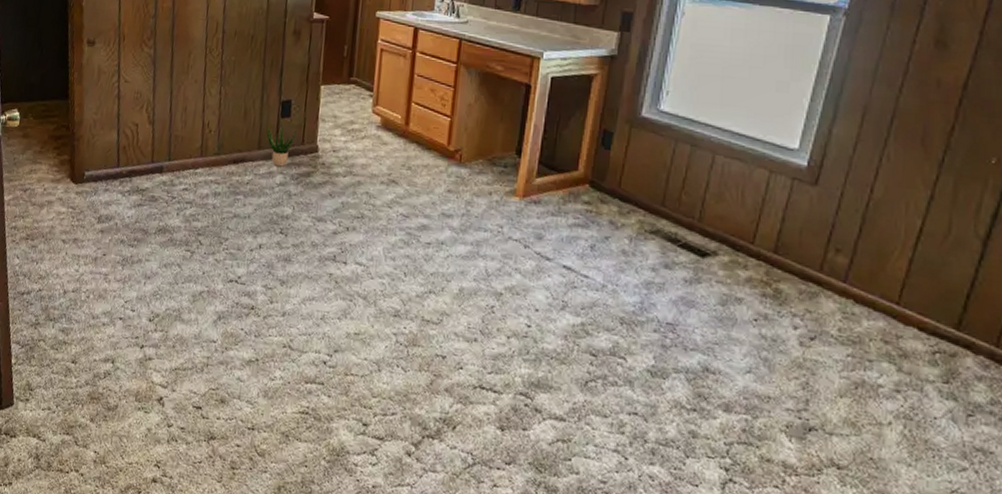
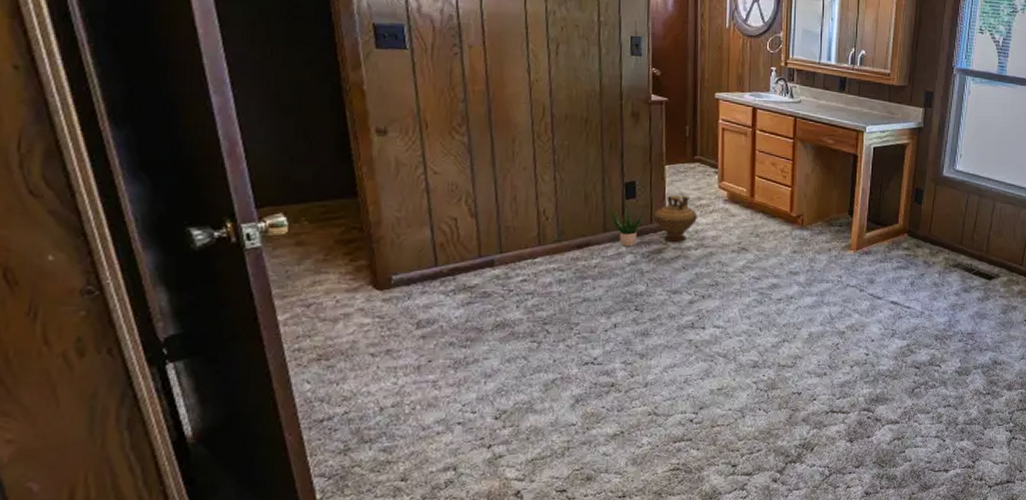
ceramic jug: none [305,116,348,168] -> present [653,195,697,243]

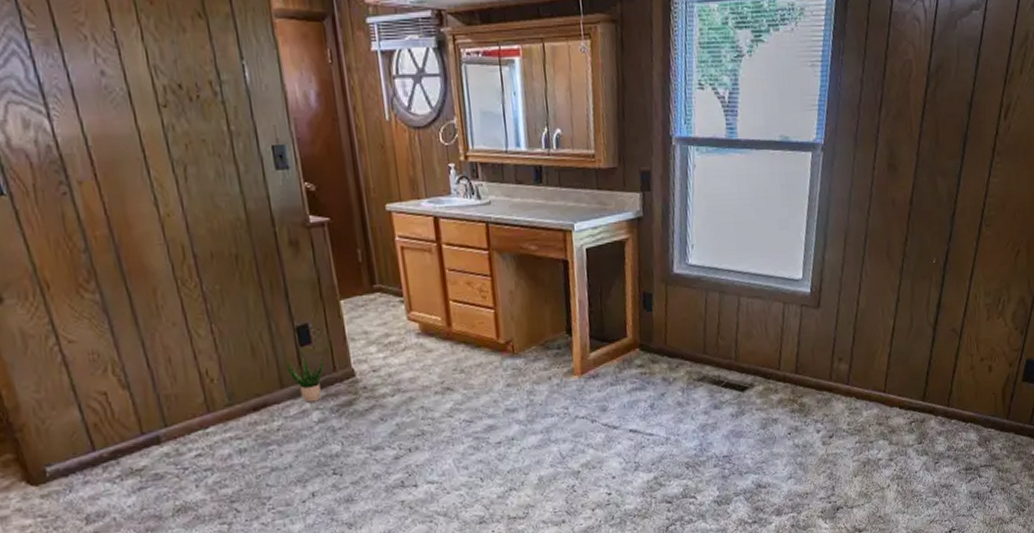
ceramic jug: present [653,195,697,243] -> none [335,333,388,392]

